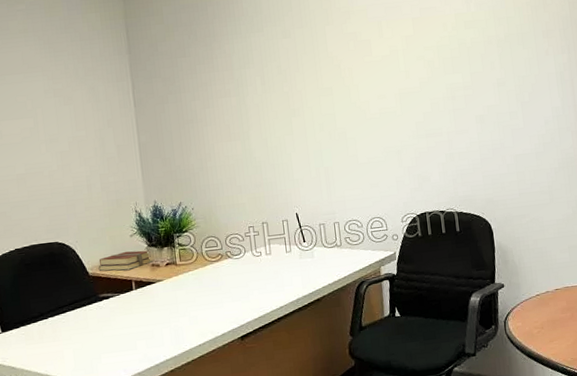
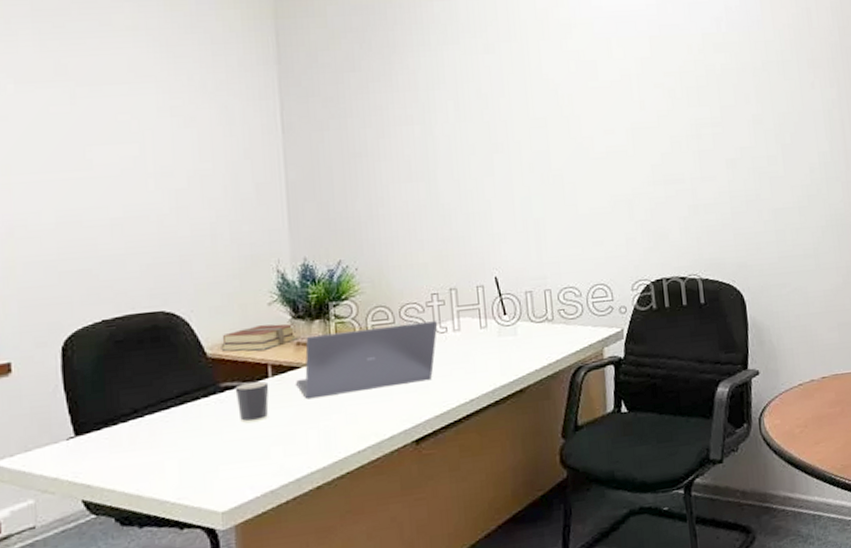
mug: none [110,293,134,324] -> present [235,381,269,424]
laptop: none [153,247,254,306] -> present [296,321,438,400]

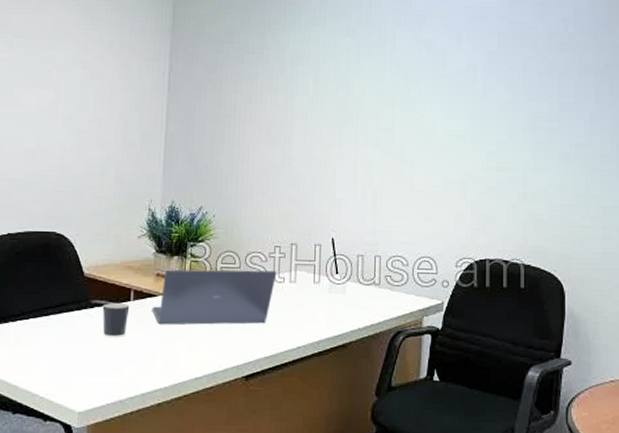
books: present [221,324,300,352] -> none [96,255,160,276]

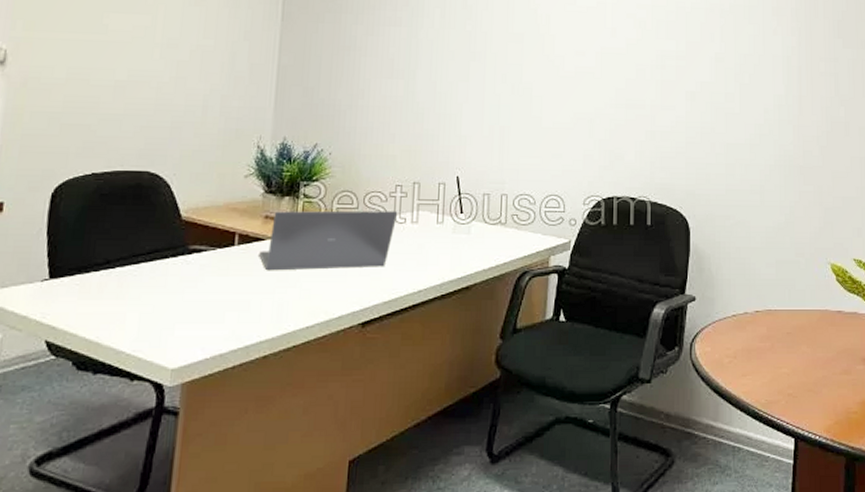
mug: present [102,302,130,339] -> none [201,247,234,287]

